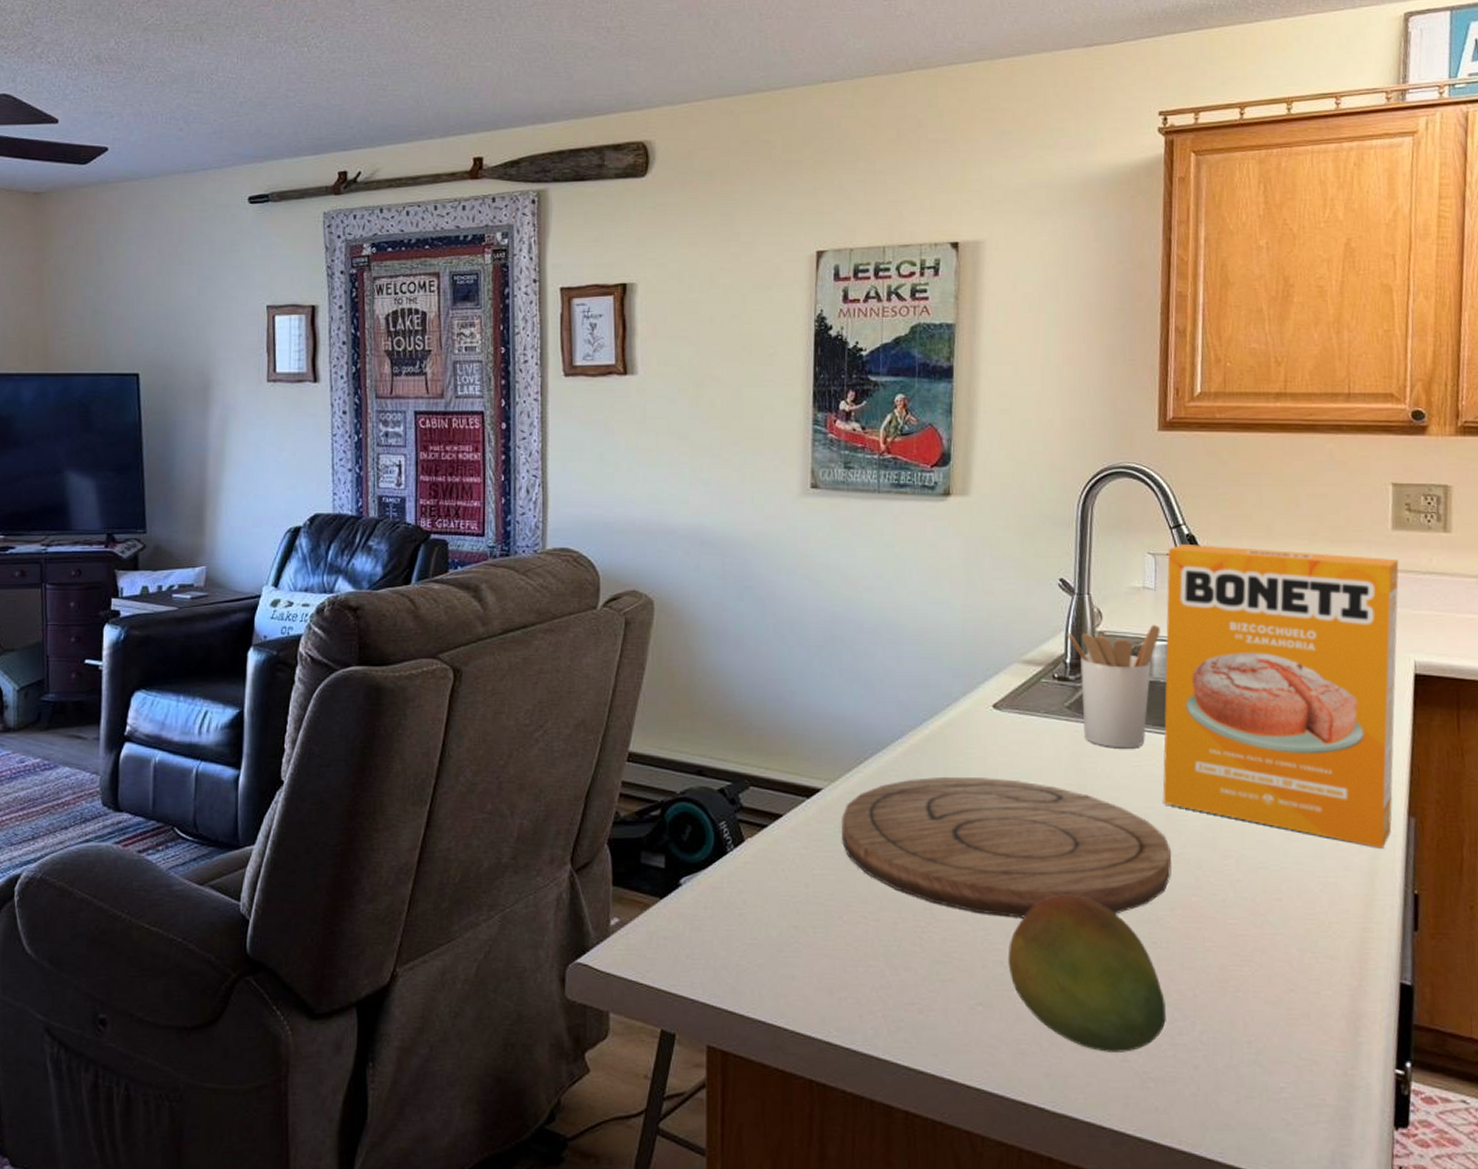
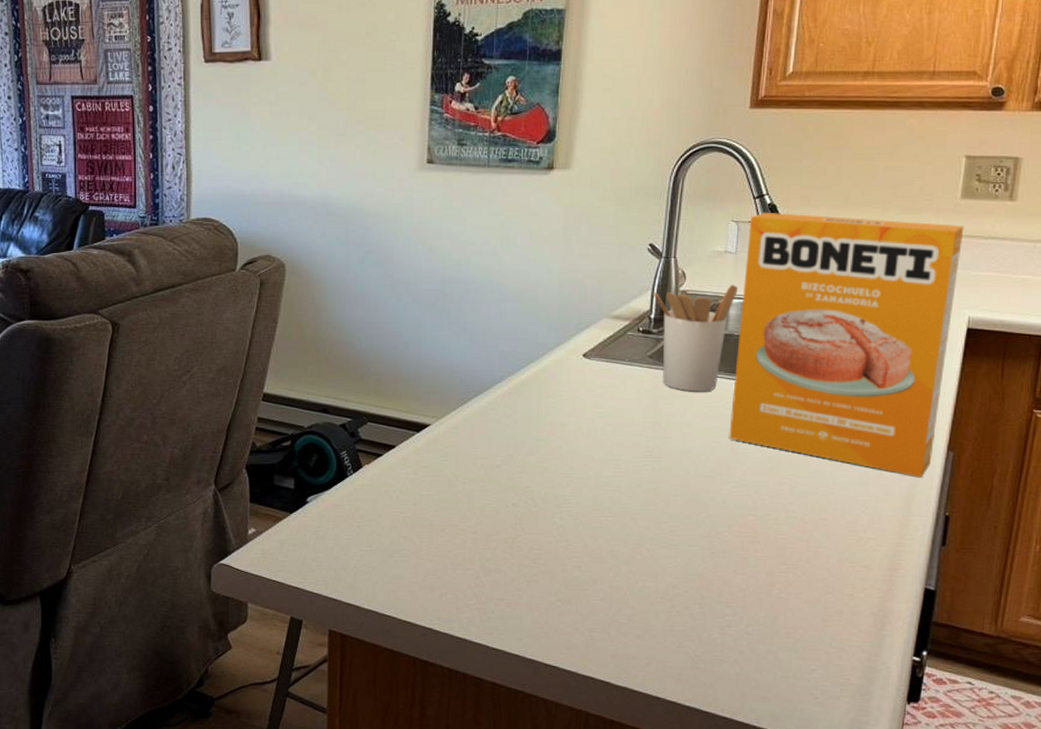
cutting board: present [842,776,1172,918] -> none [446,414,734,532]
fruit: present [1007,896,1166,1052] -> none [585,514,718,640]

